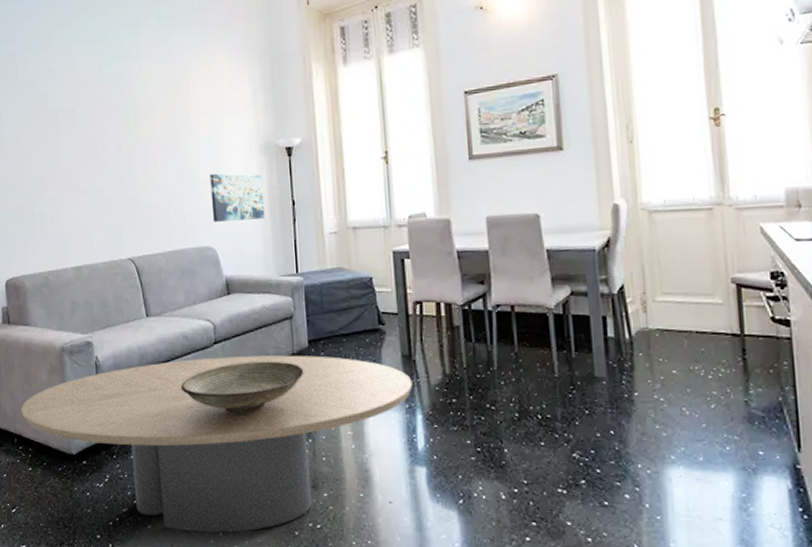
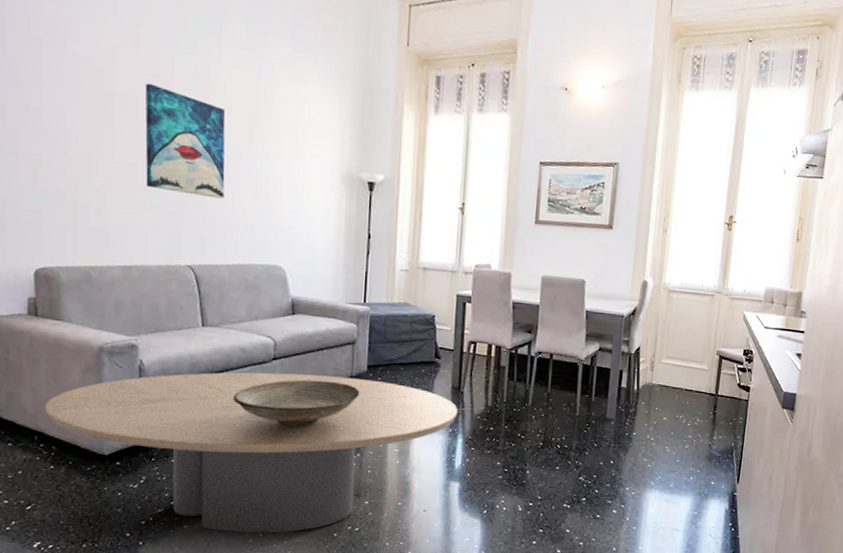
wall art: none [80,94,155,190] -> present [145,83,226,199]
wall art: present [210,173,265,222] -> none [285,194,341,247]

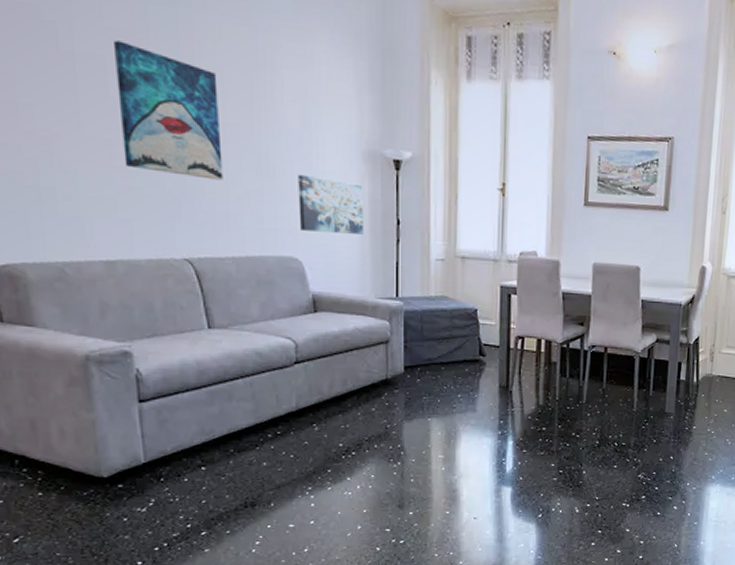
coffee table: present [44,372,458,534] -> none [23,378,507,553]
decorative bowl: present [233,379,360,426] -> none [251,384,397,435]
wall art: none [285,194,341,247] -> present [298,174,363,235]

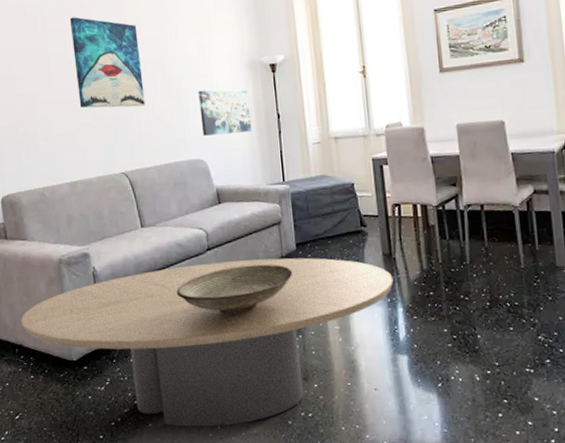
coffee table: none [23,378,507,553] -> present [20,257,394,427]
decorative bowl: none [251,384,397,435] -> present [176,264,293,314]

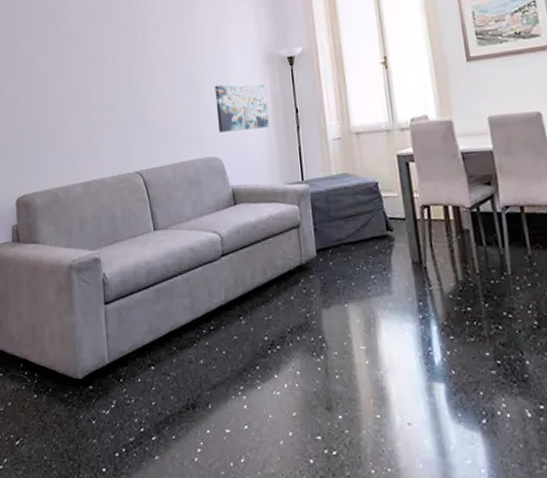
coffee table: present [20,257,394,427] -> none [27,265,425,463]
wall art: present [69,17,145,108] -> none [91,15,162,106]
decorative bowl: present [176,264,293,314] -> none [188,272,313,329]

